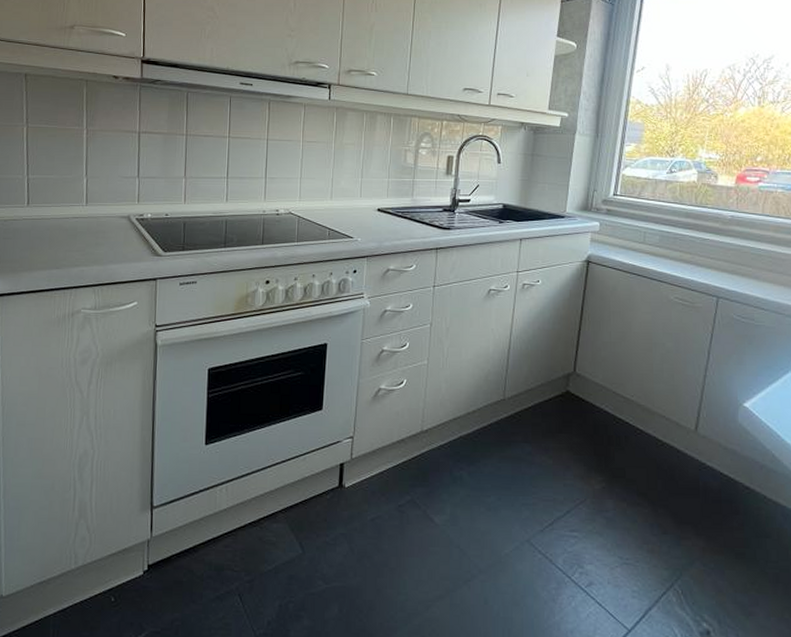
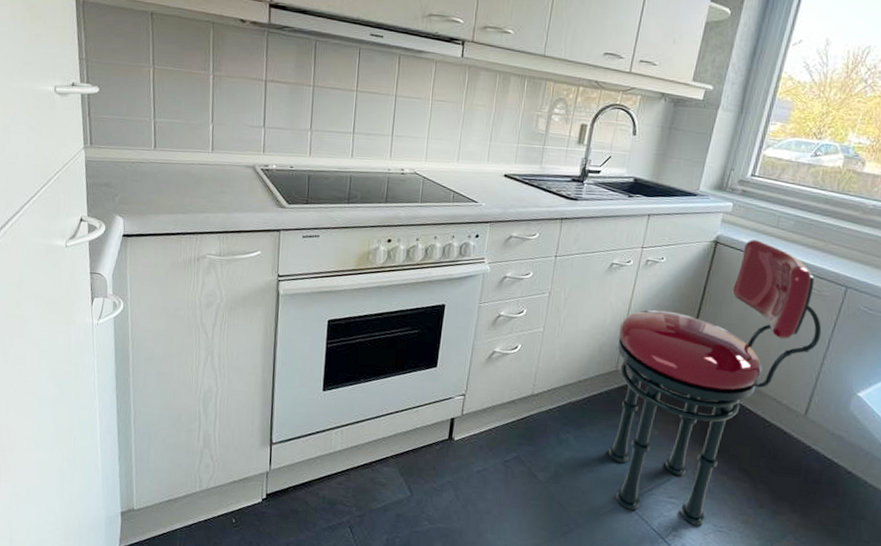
stool: none [501,257,700,560] -> present [609,240,822,526]

